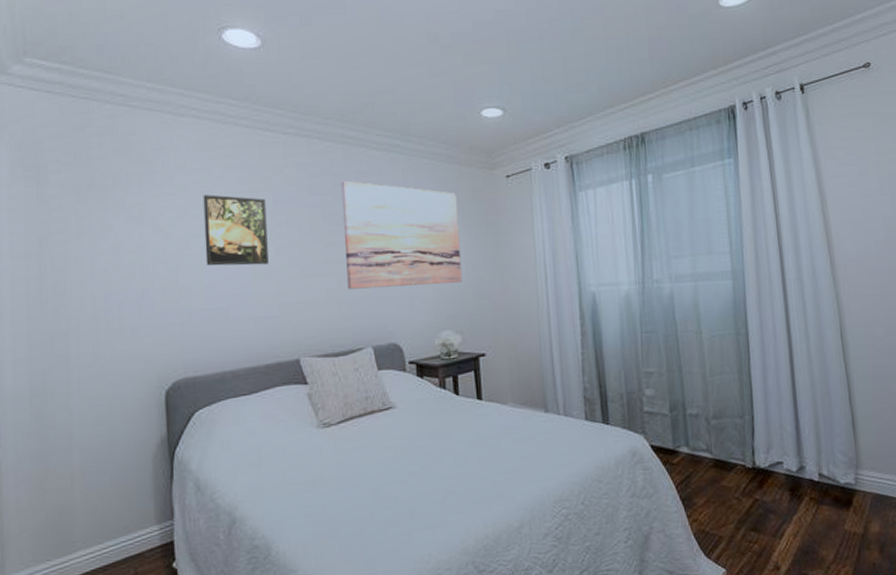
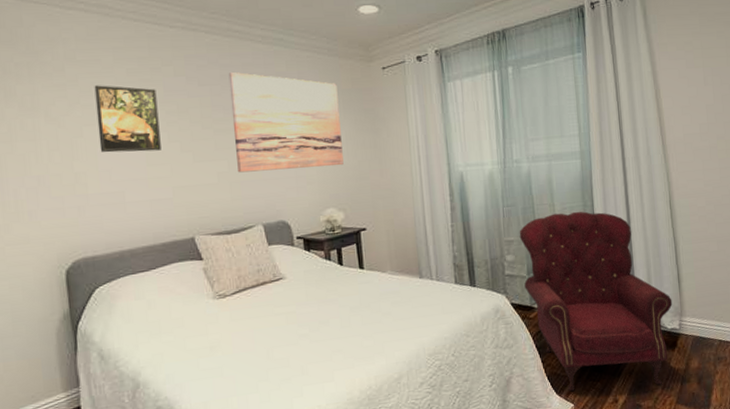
armchair: none [660,340,846,553] -> present [519,211,673,391]

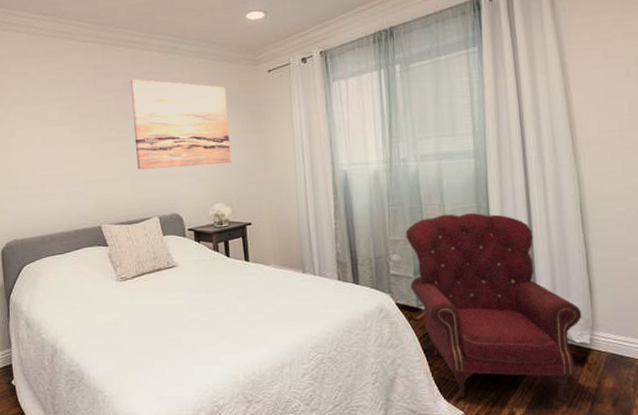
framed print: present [94,85,161,153] -> none [23,94,75,152]

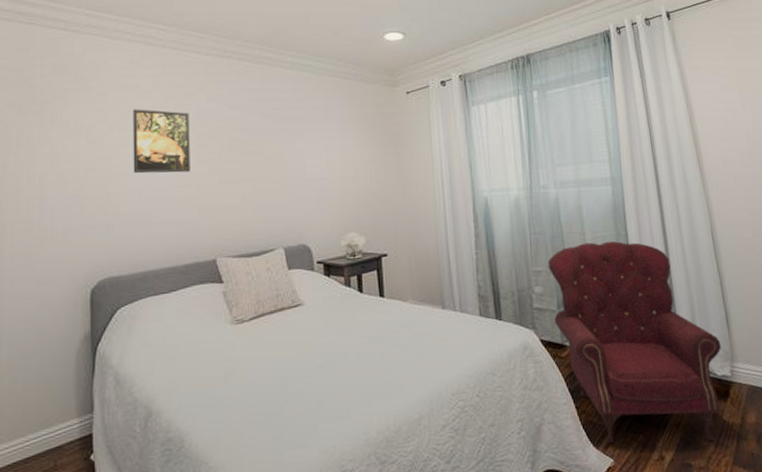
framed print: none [23,94,75,152] -> present [133,109,190,174]
wall art: present [130,78,231,170] -> none [257,96,366,195]

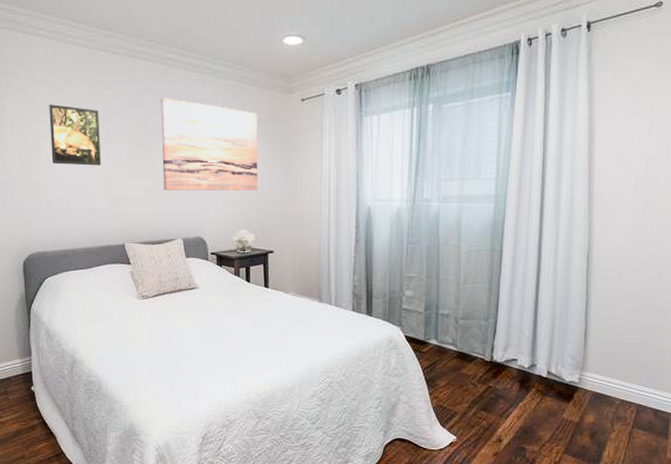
wall art: none [257,96,366,195] -> present [160,97,258,191]
armchair: present [547,241,722,444] -> none [420,255,575,433]

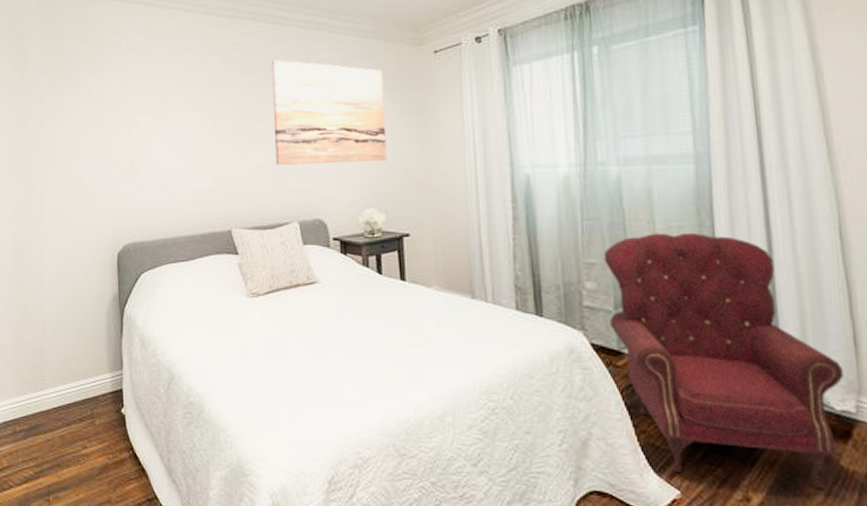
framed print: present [49,104,101,166] -> none [150,74,205,141]
armchair: none [420,255,575,433] -> present [603,232,844,490]

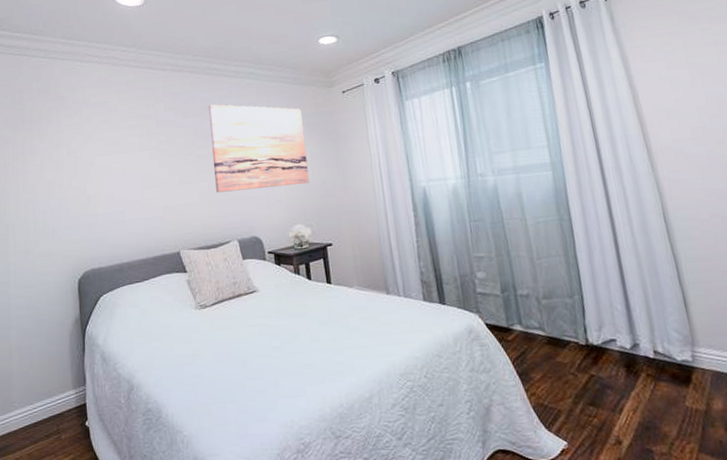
armchair: present [603,232,844,490] -> none [489,225,681,428]

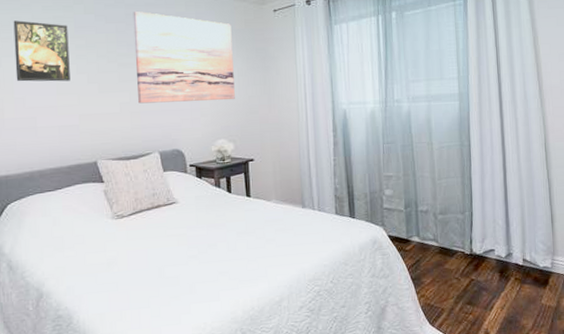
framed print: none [103,121,154,178] -> present [13,20,70,82]

